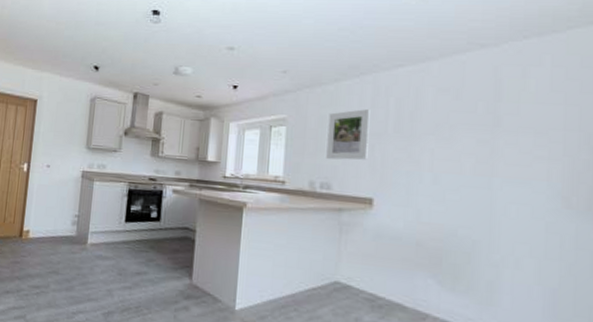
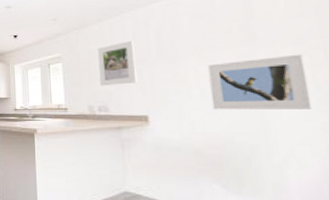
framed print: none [442,145,542,207] -> present [207,54,313,110]

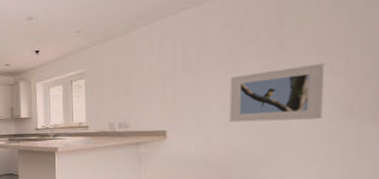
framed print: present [97,41,137,86] -> none [122,53,159,102]

